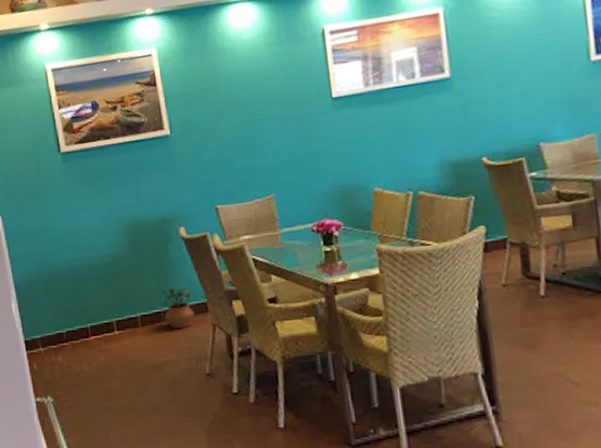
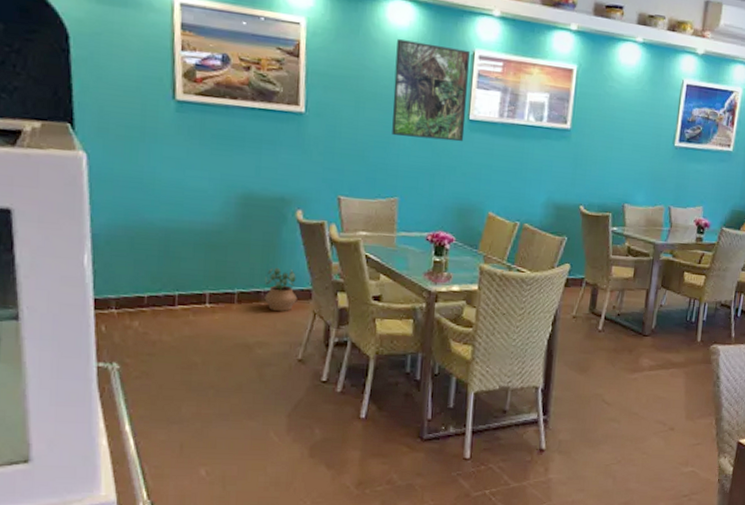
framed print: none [243,29,331,135] -> present [392,39,470,142]

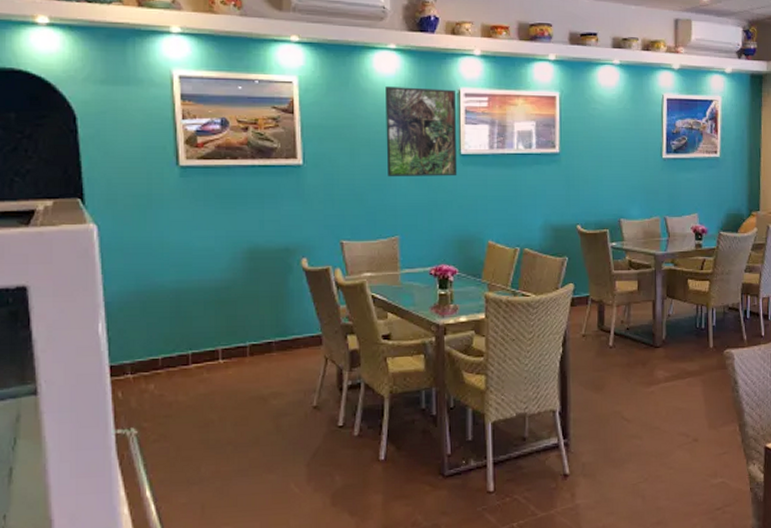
potted plant: present [264,267,298,311] -> none [276,316,308,360]

